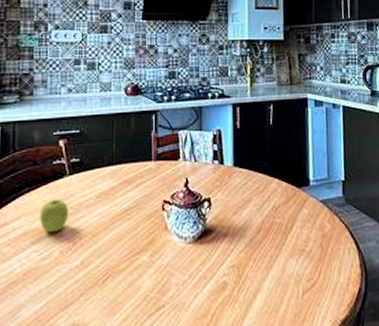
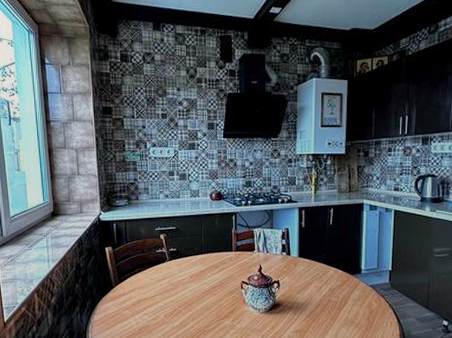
fruit: present [39,199,69,233] -> none [148,278,170,302]

